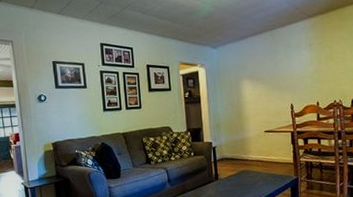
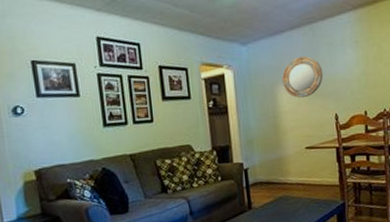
home mirror: none [245,57,281,91] -> present [281,56,323,99]

